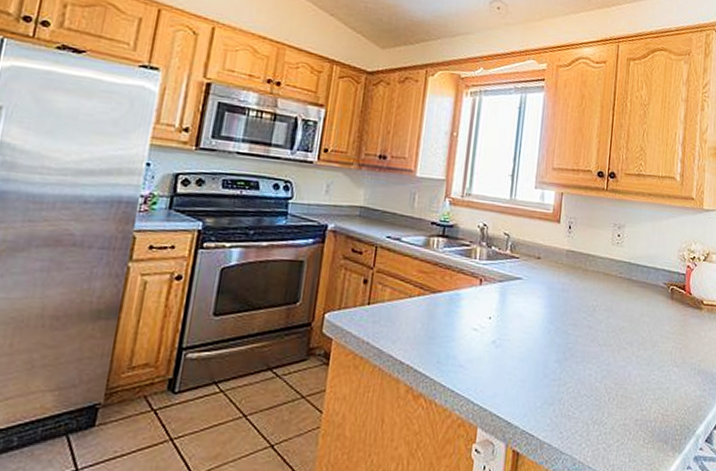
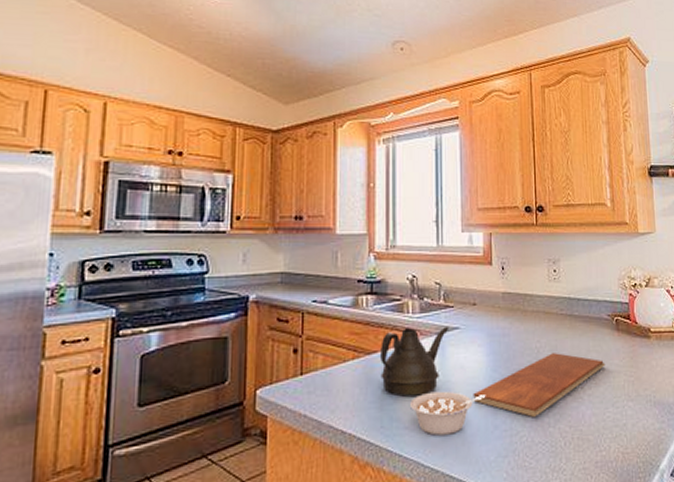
teapot: none [442,273,513,338] -> present [381,325,449,397]
legume: none [467,335,538,377] -> present [410,391,485,436]
chopping board: none [527,313,657,372] -> present [473,353,606,418]

